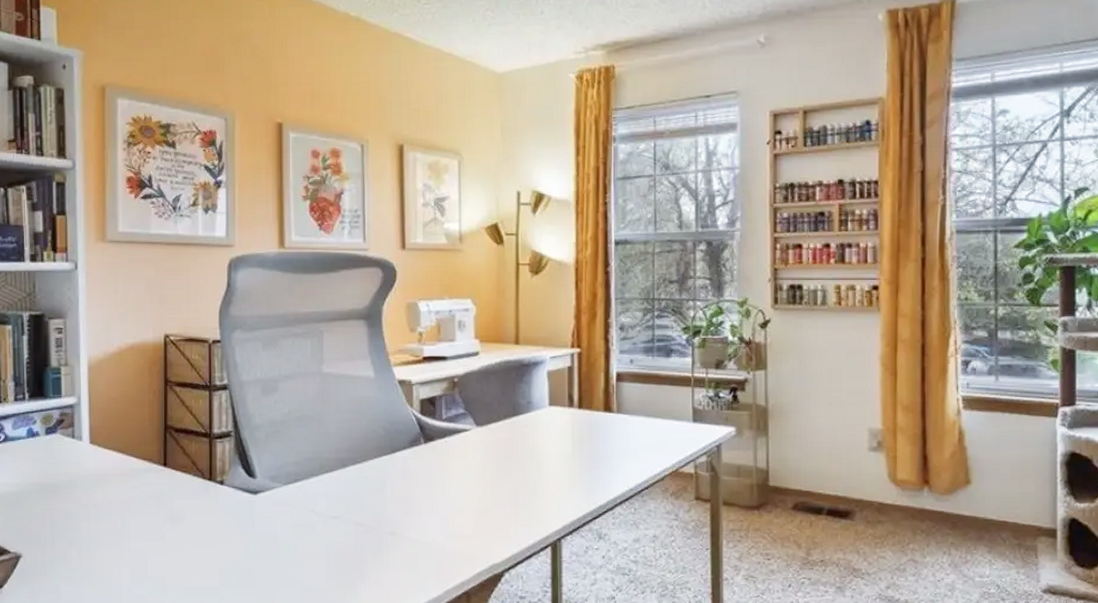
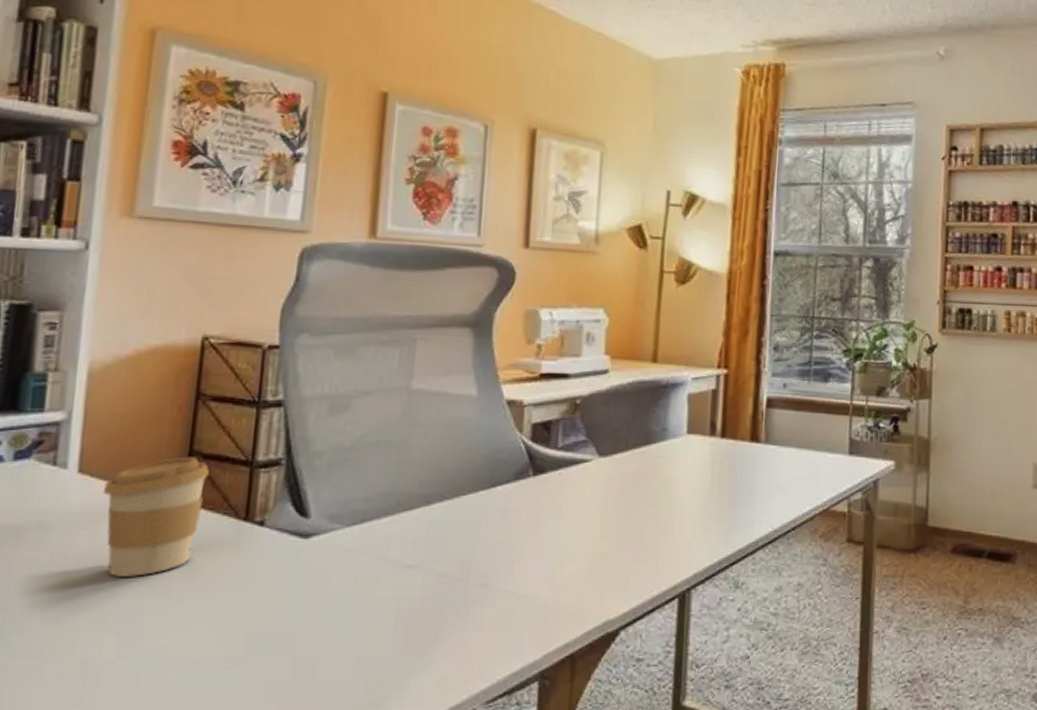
coffee cup: none [108,430,180,524] -> present [102,456,209,578]

